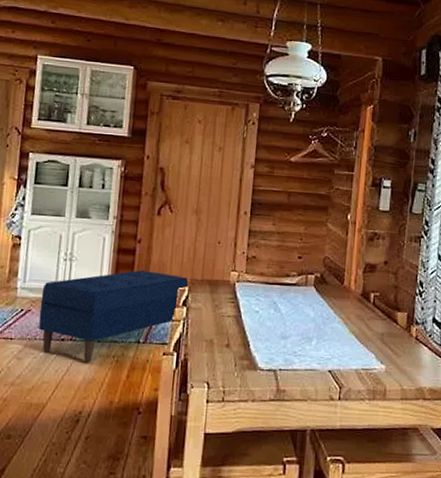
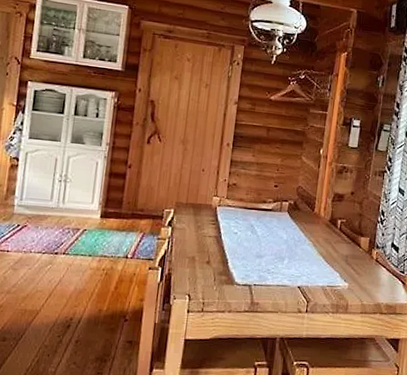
bench: present [38,270,189,363] -> none [34,193,174,275]

